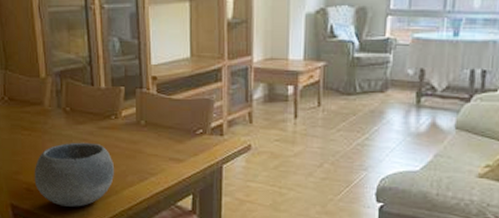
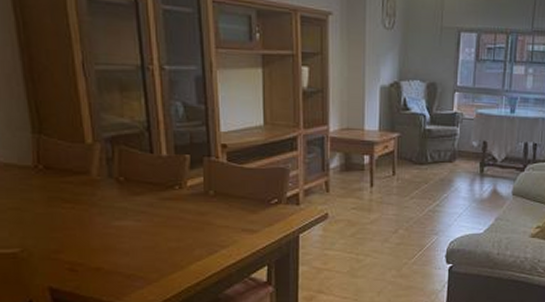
bowl: present [34,142,114,207] -> none [79,215,179,286]

